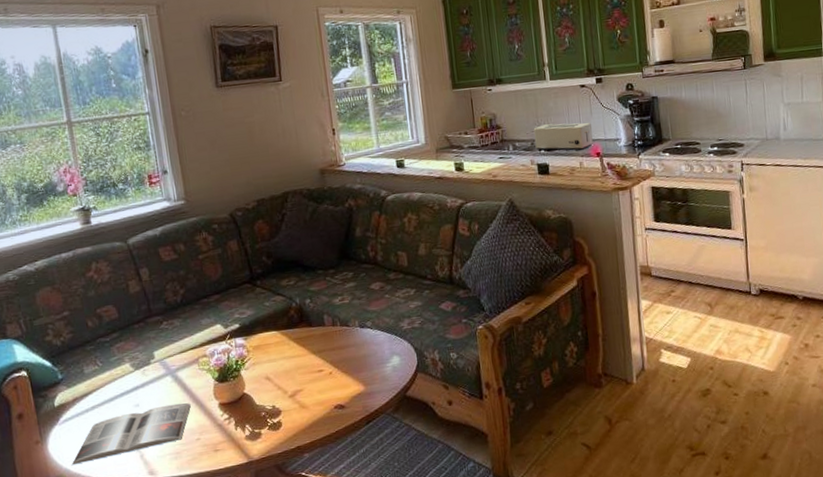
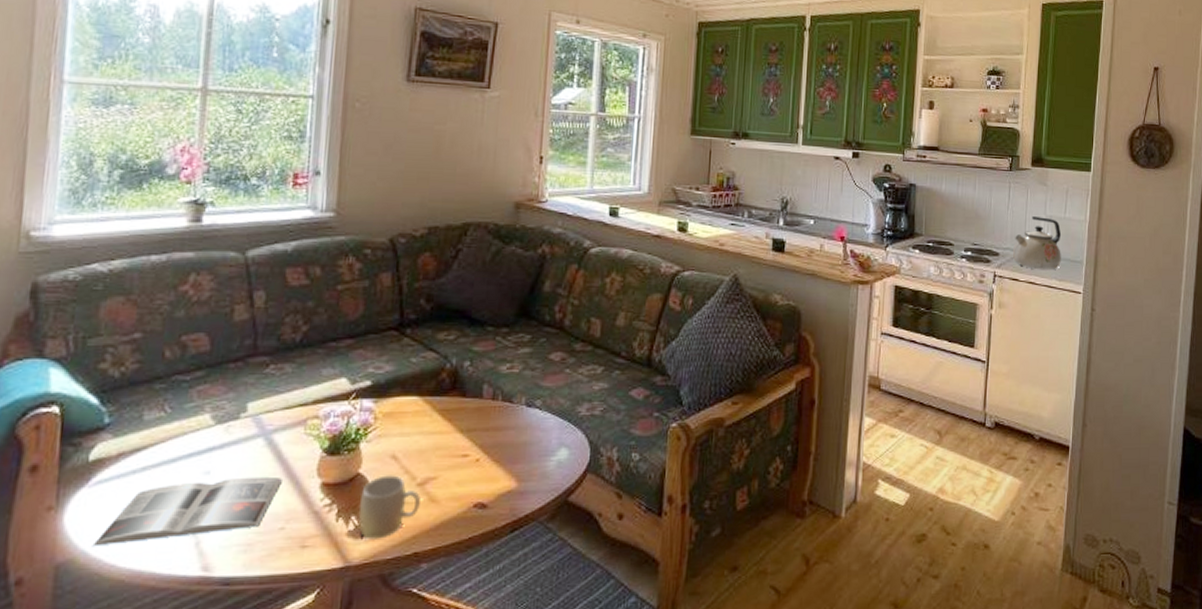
mug: none [249,391,295,440] -> present [358,475,420,539]
toaster: present [533,122,593,151] -> none [774,194,840,231]
kettle: none [756,105,804,153] -> present [1012,216,1062,271]

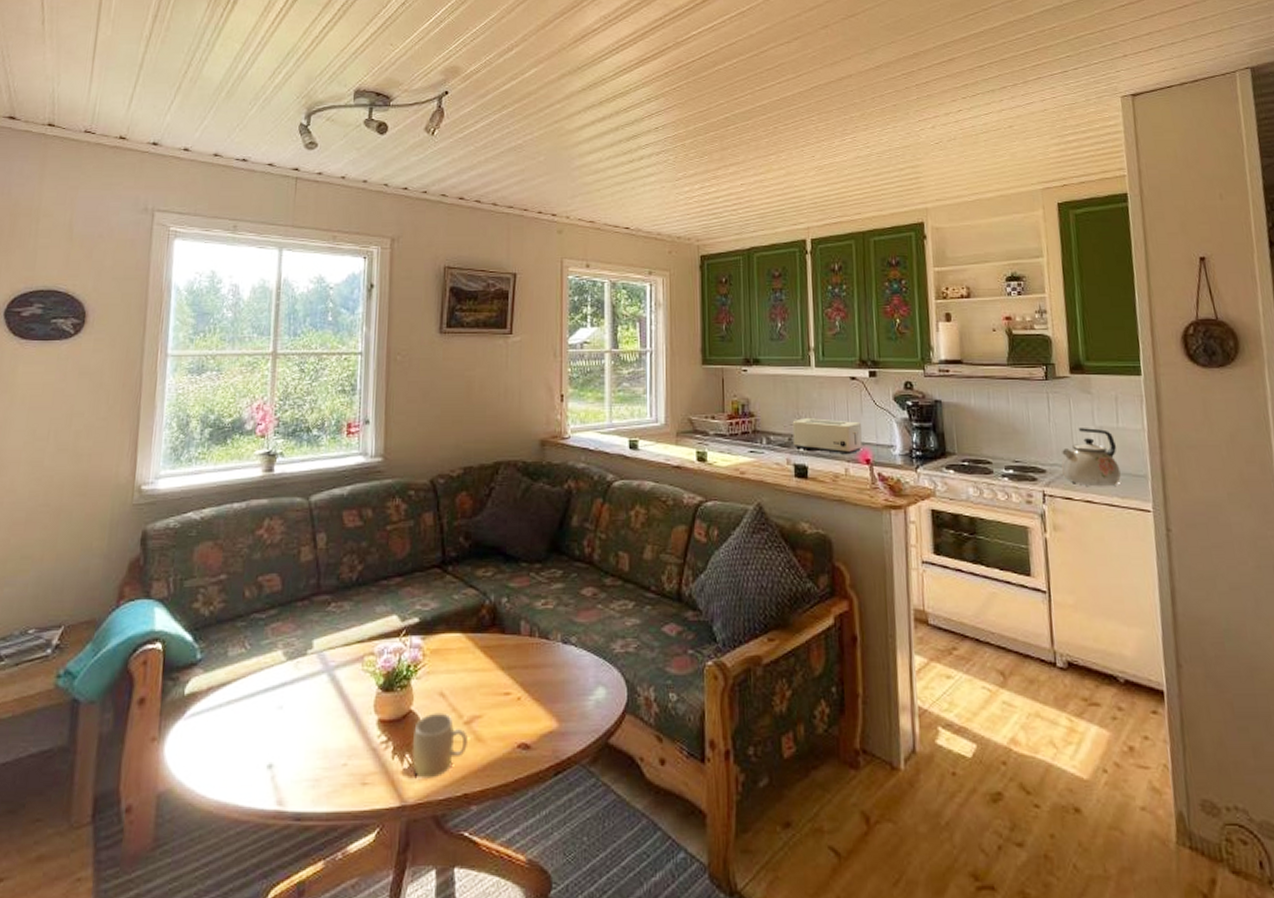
magazine: present [92,476,282,547] -> none [186,712,344,777]
toaster: none [774,194,840,231] -> present [792,418,862,455]

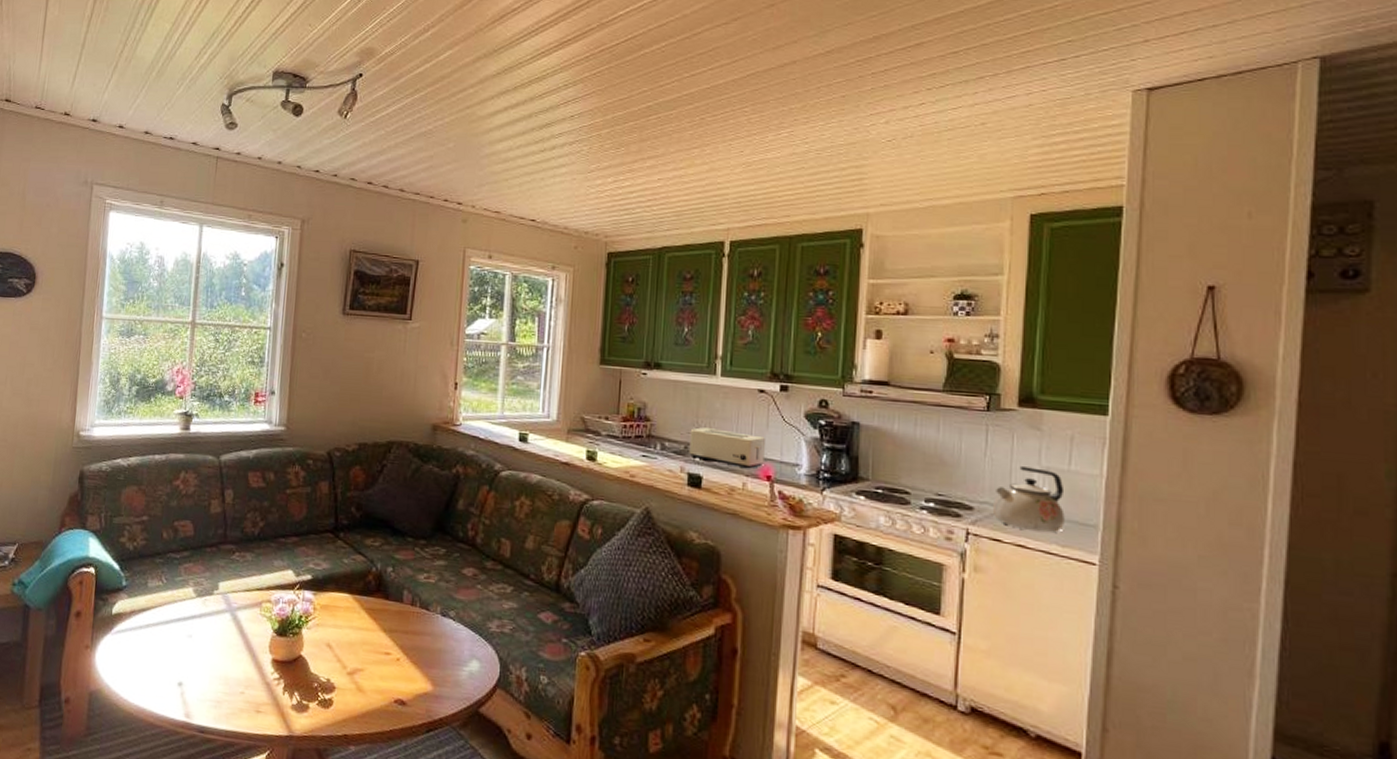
mug: present [411,712,467,779] -> none [300,660,350,717]

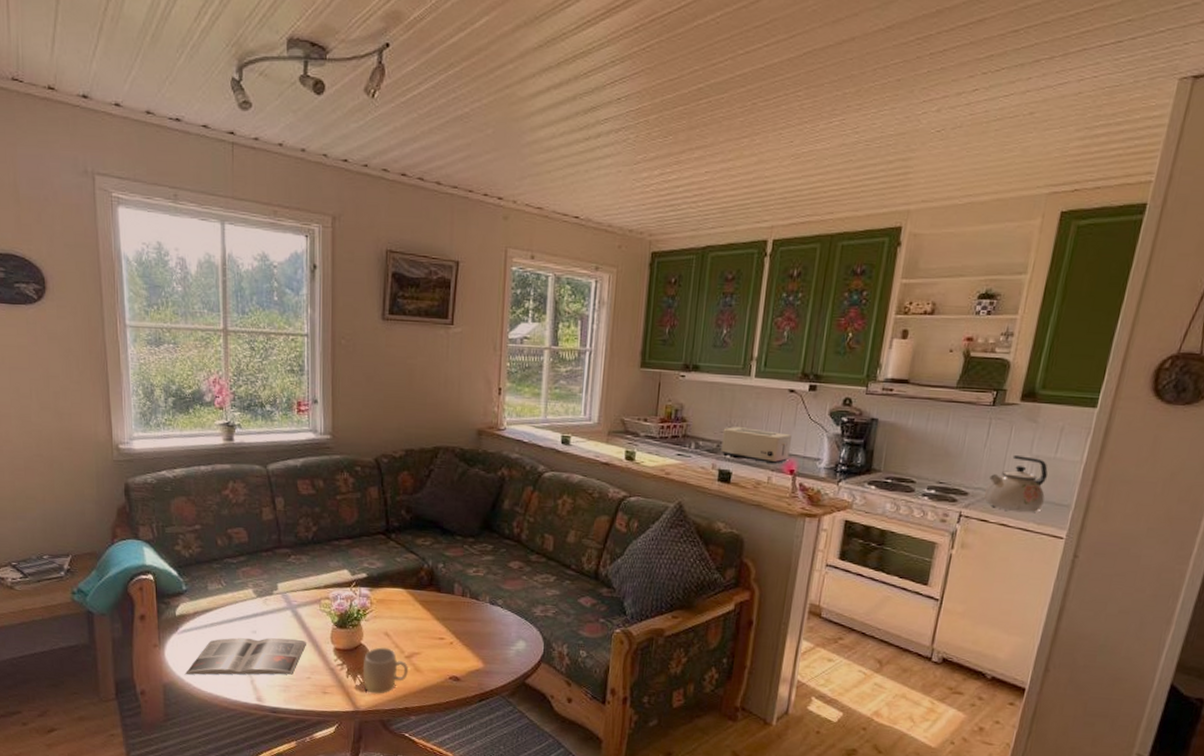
magazine: none [113,641,243,688] -> present [184,637,306,675]
mug: none [300,660,350,717] -> present [362,647,408,694]

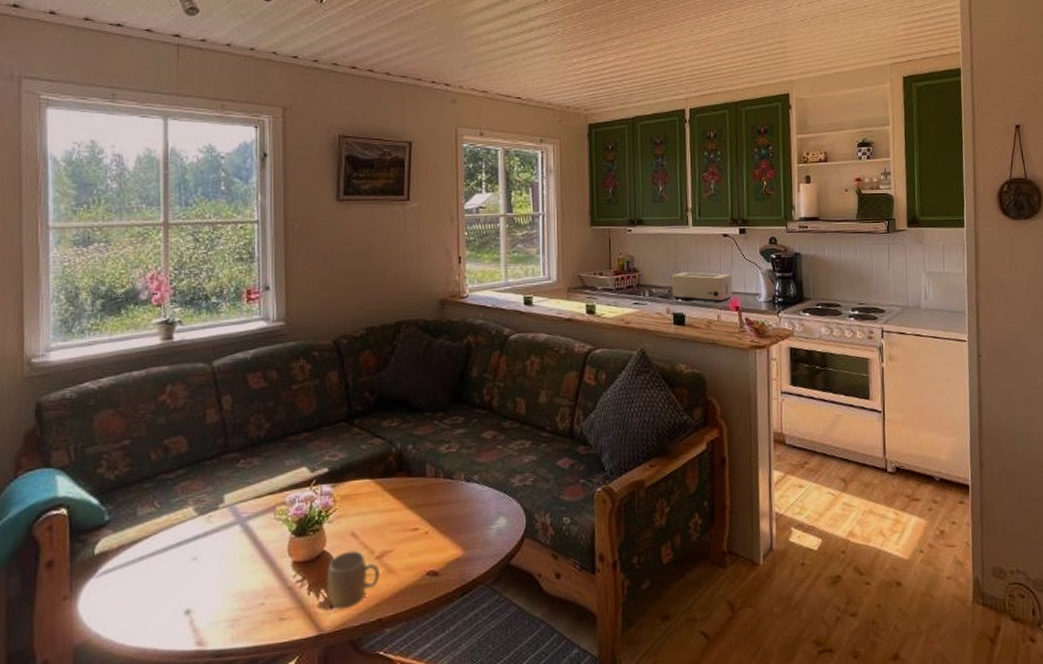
magazine: present [184,637,306,675] -> none [103,558,259,629]
kettle: present [984,455,1048,513] -> none [897,273,944,323]

